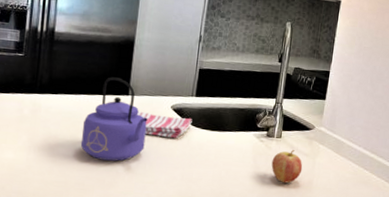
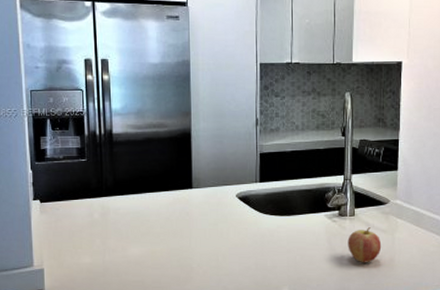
kettle: present [81,77,148,162] -> none [151,172,215,256]
dish towel: present [137,112,193,139] -> none [203,204,259,228]

